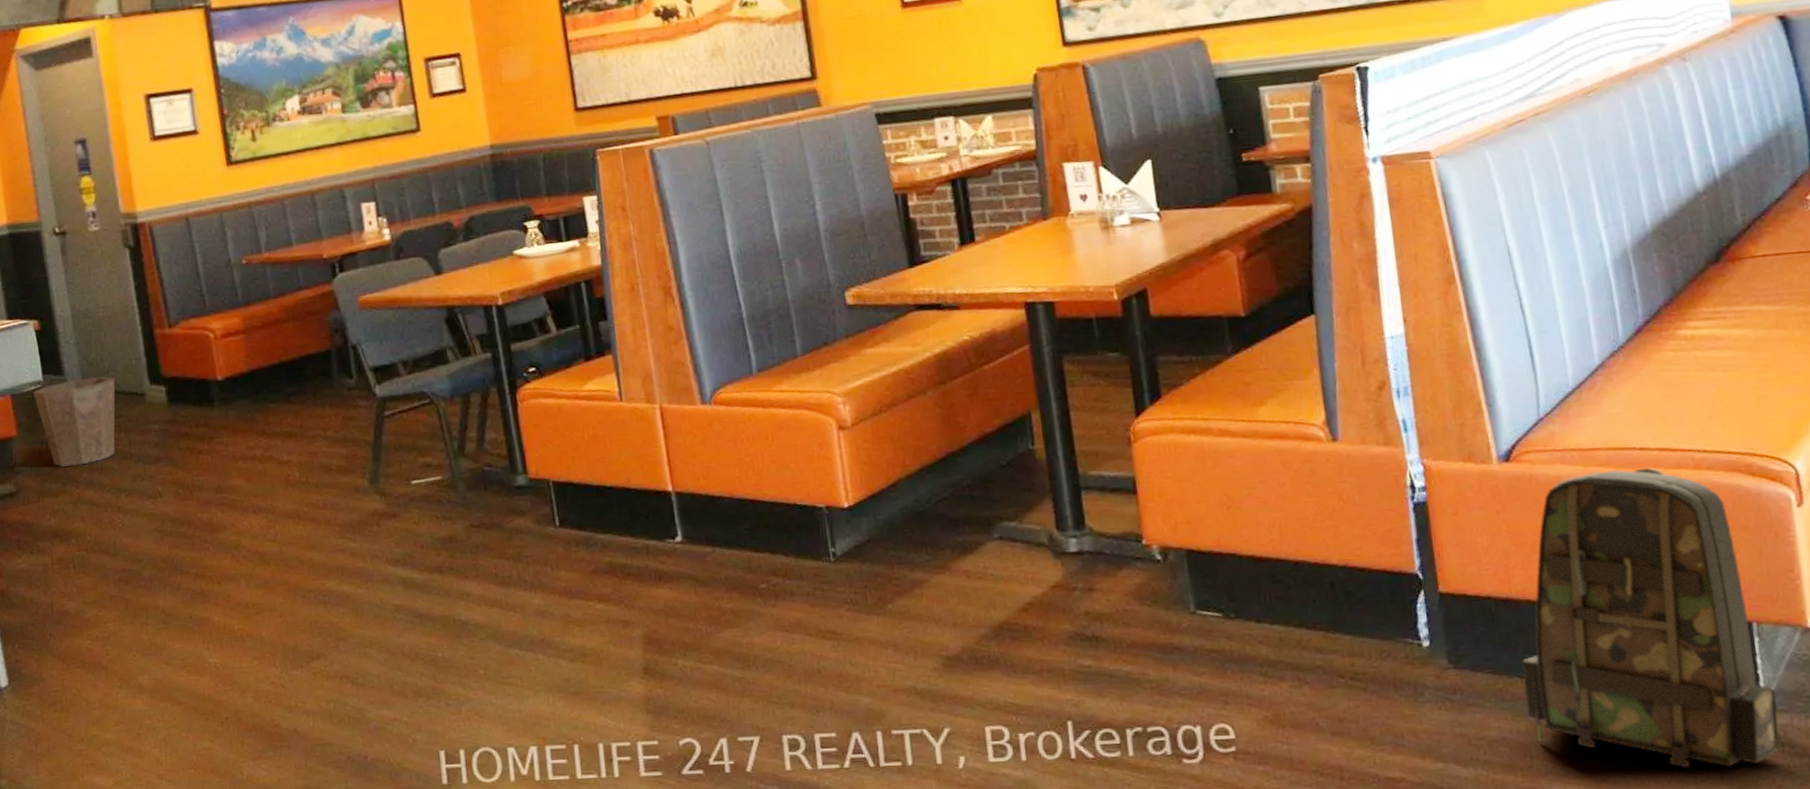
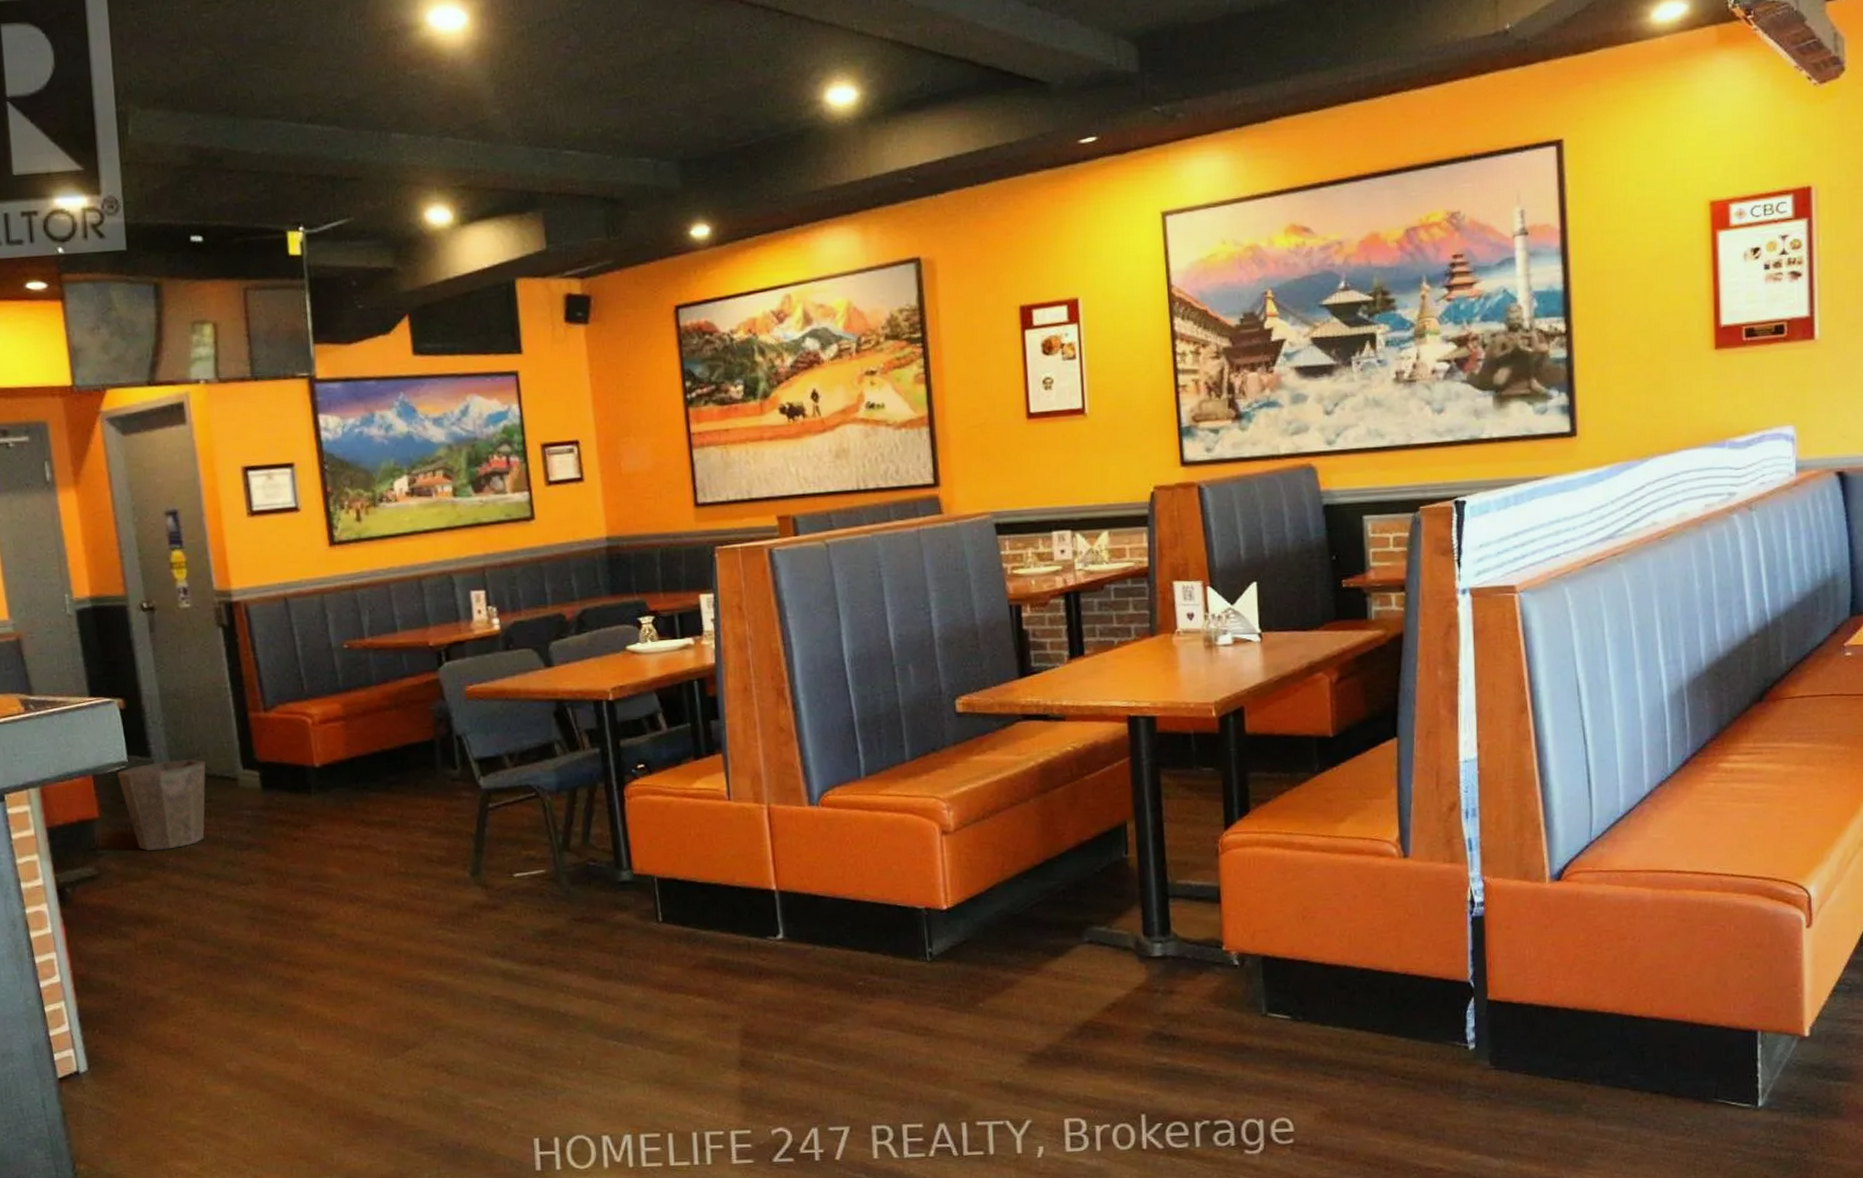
backpack: present [1521,467,1779,768] -> none [1554,889,1771,1161]

